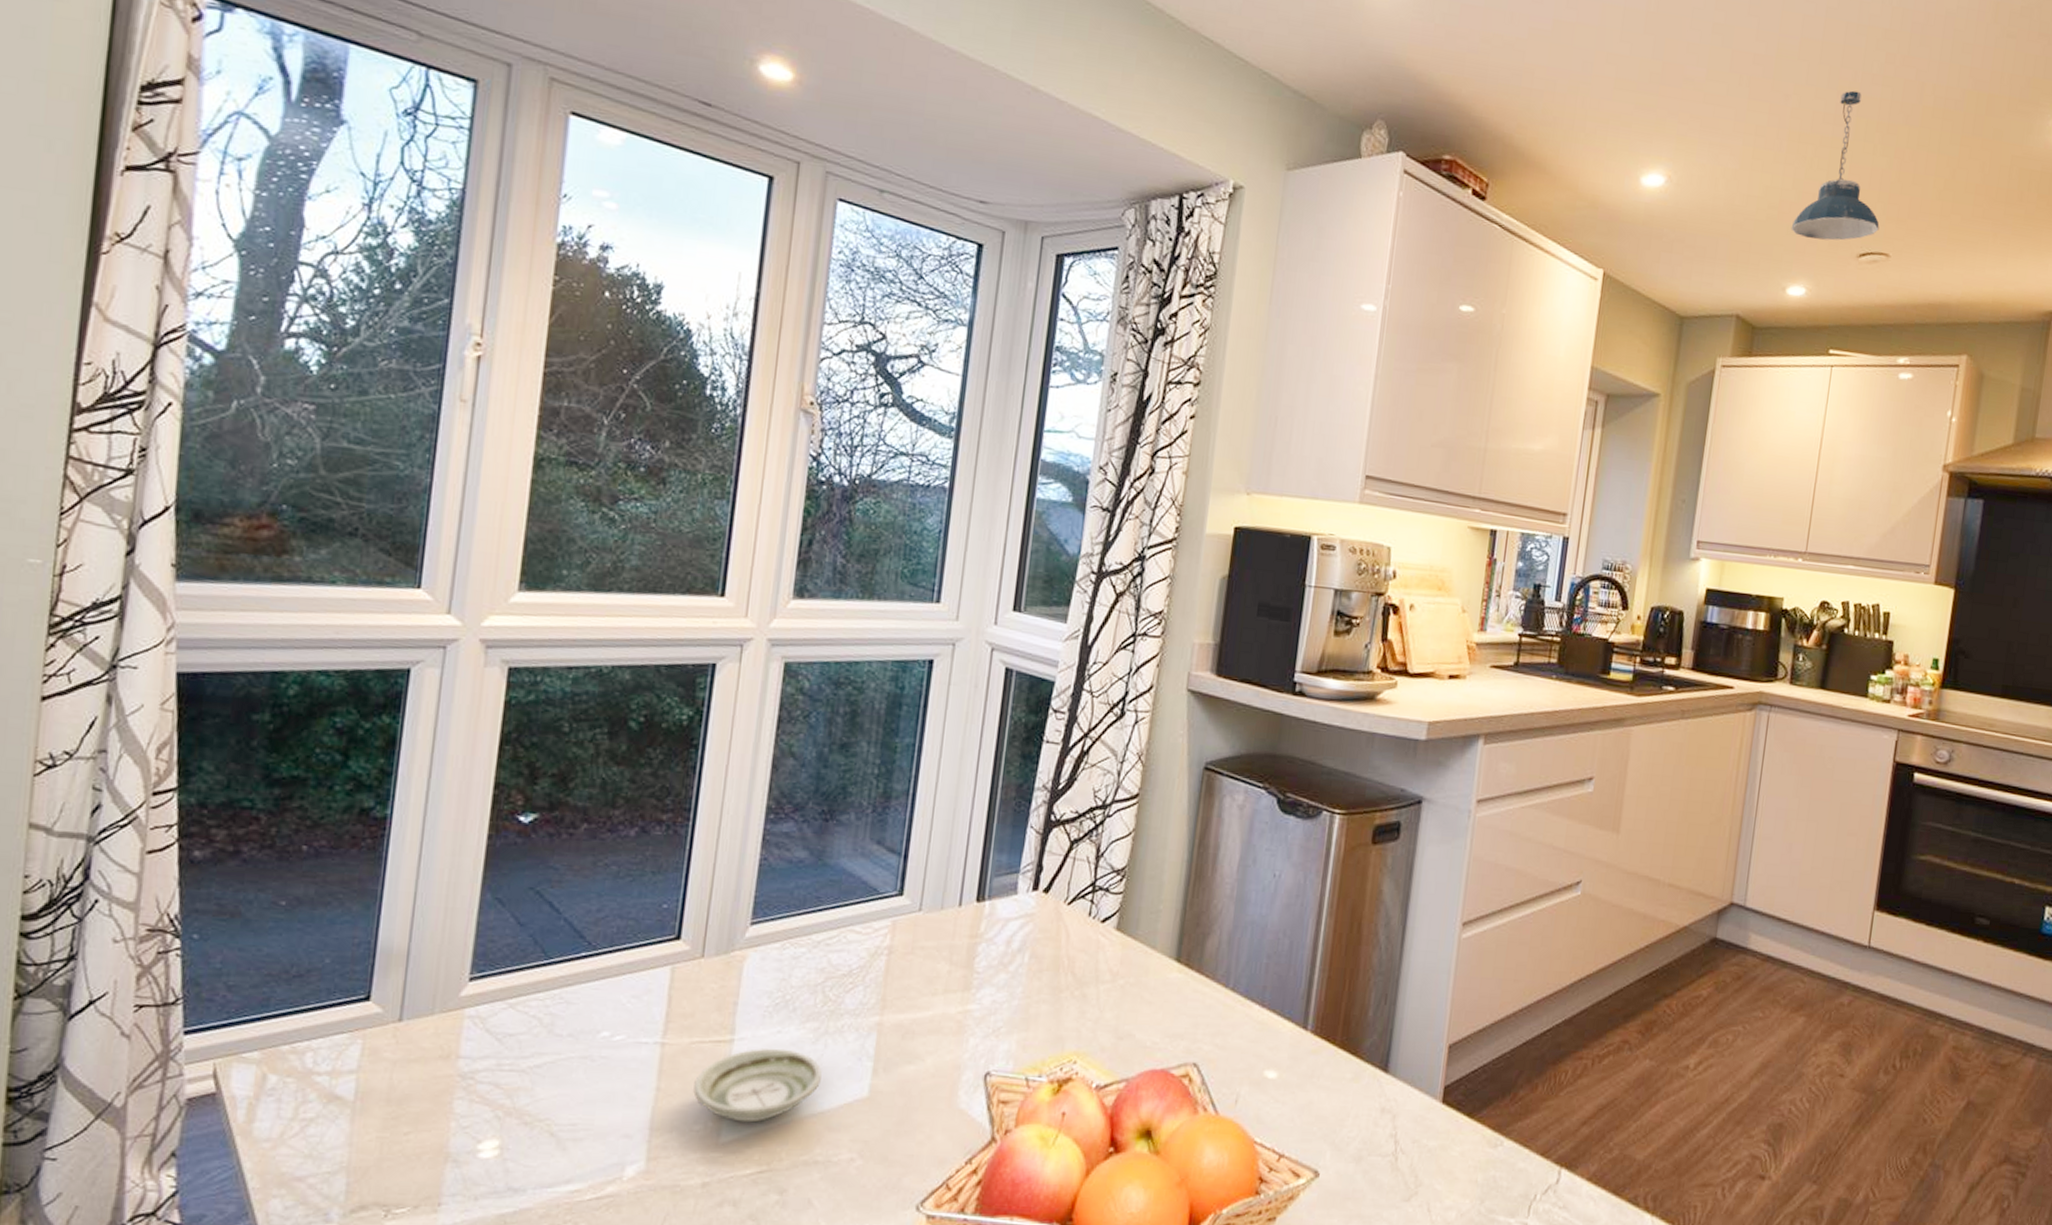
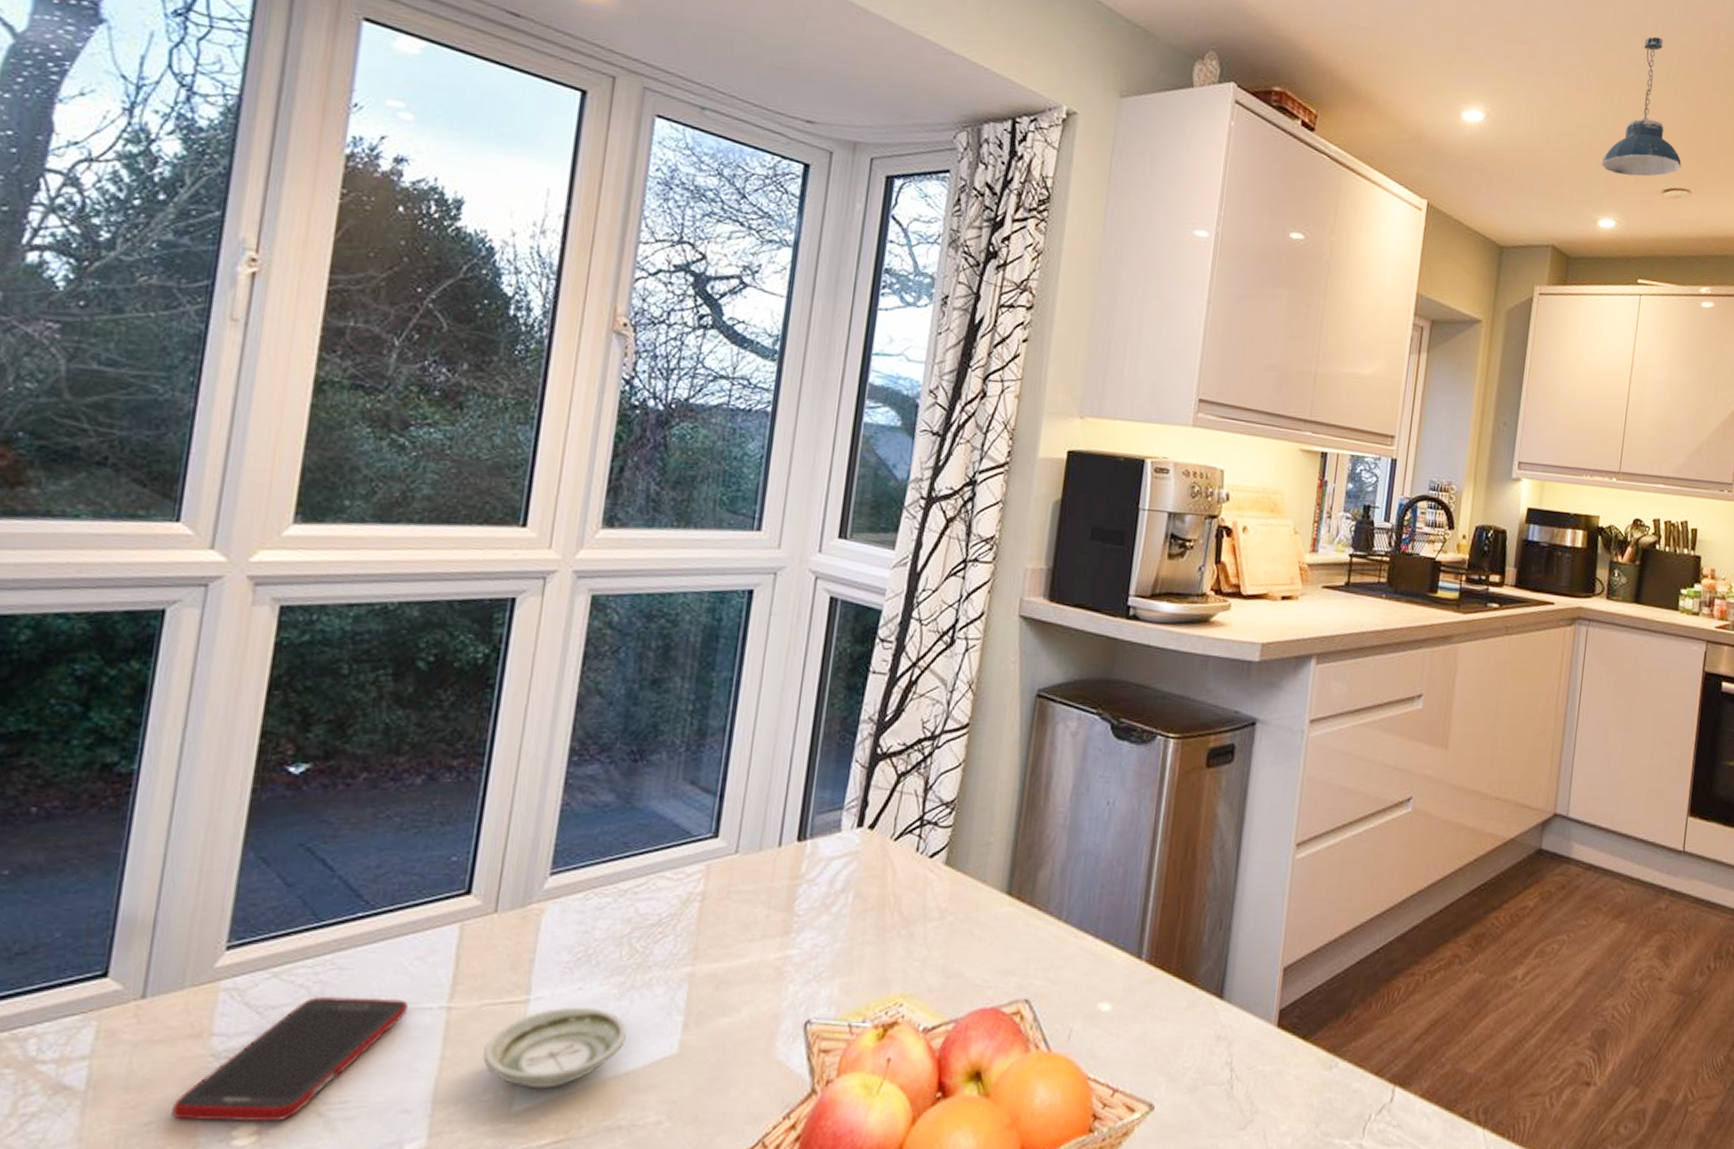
cell phone: none [426,1026,628,1138] -> present [171,995,409,1123]

